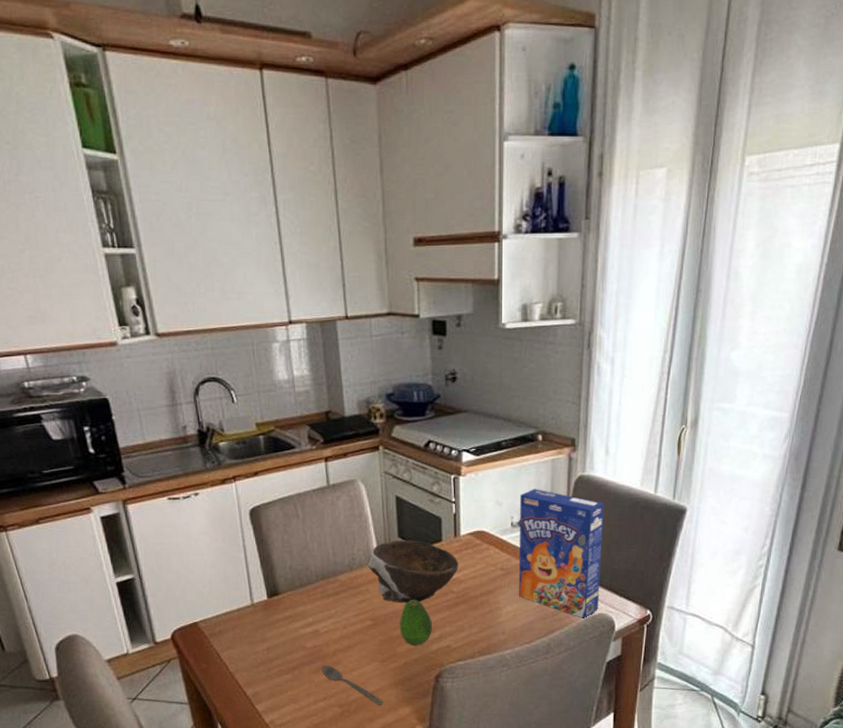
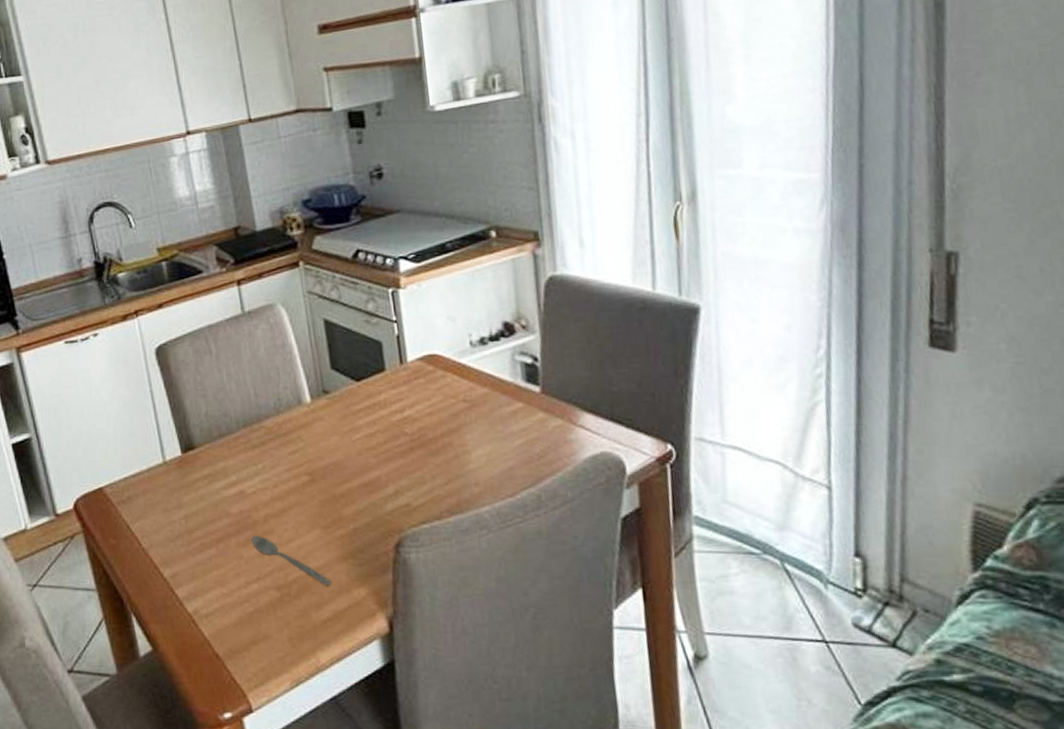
bowl: present [368,540,459,603] -> none [297,371,410,451]
fruit: present [399,599,432,646] -> none [342,446,385,506]
cereal box: present [519,489,605,619] -> none [477,296,599,461]

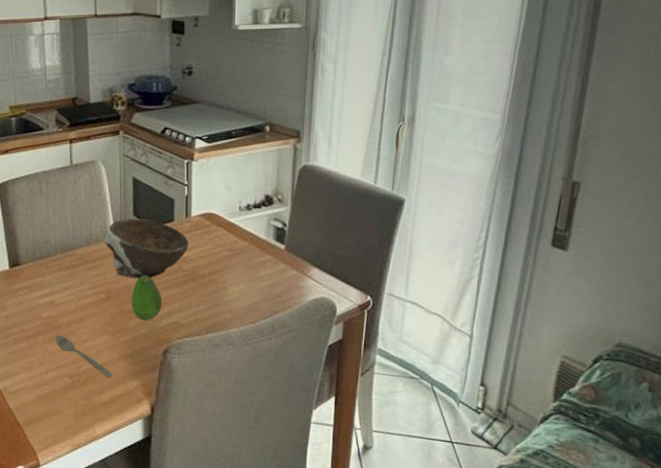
bowl: none [297,371,410,451] -> present [104,218,189,279]
fruit: none [342,446,385,506] -> present [131,275,162,321]

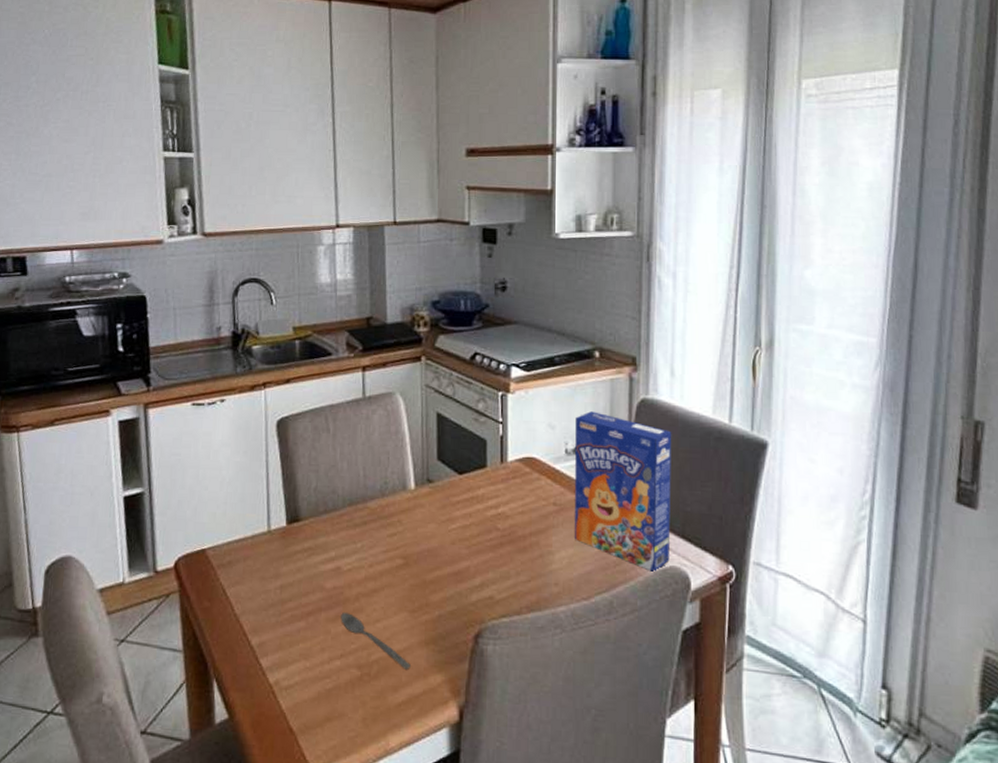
bowl: present [104,218,189,279] -> none [402,463,505,540]
fruit: present [131,275,162,321] -> none [434,535,472,594]
cereal box: none [245,176,327,302] -> present [575,411,672,573]

